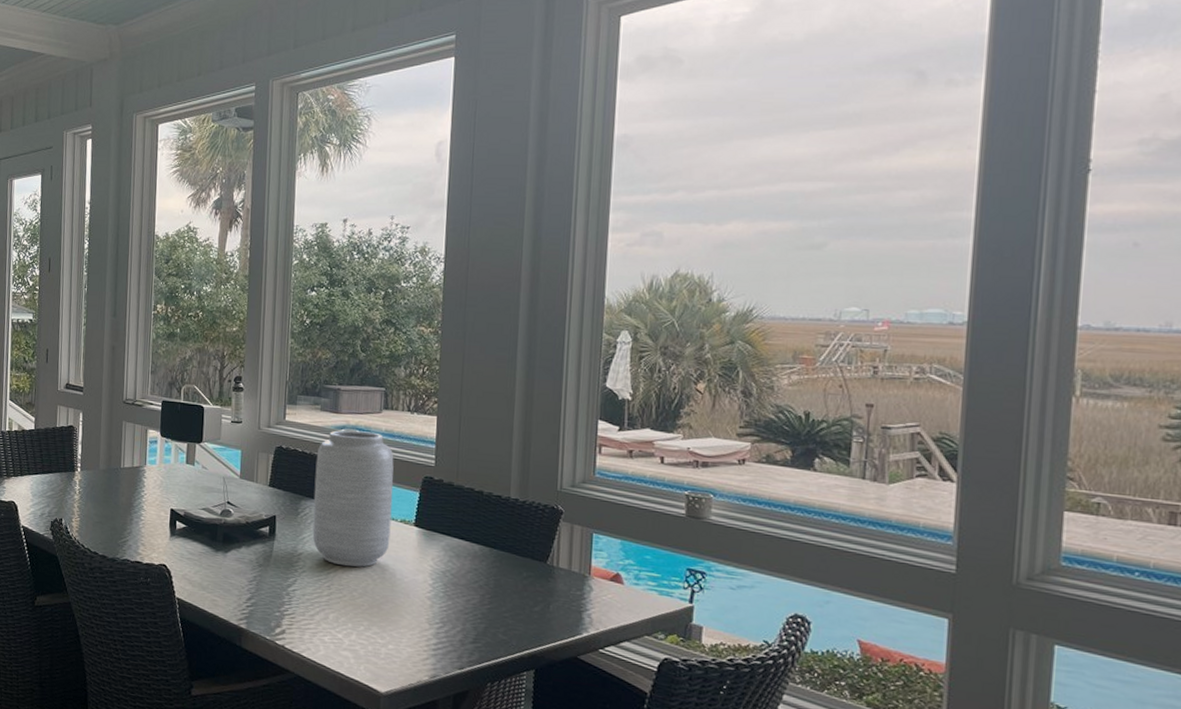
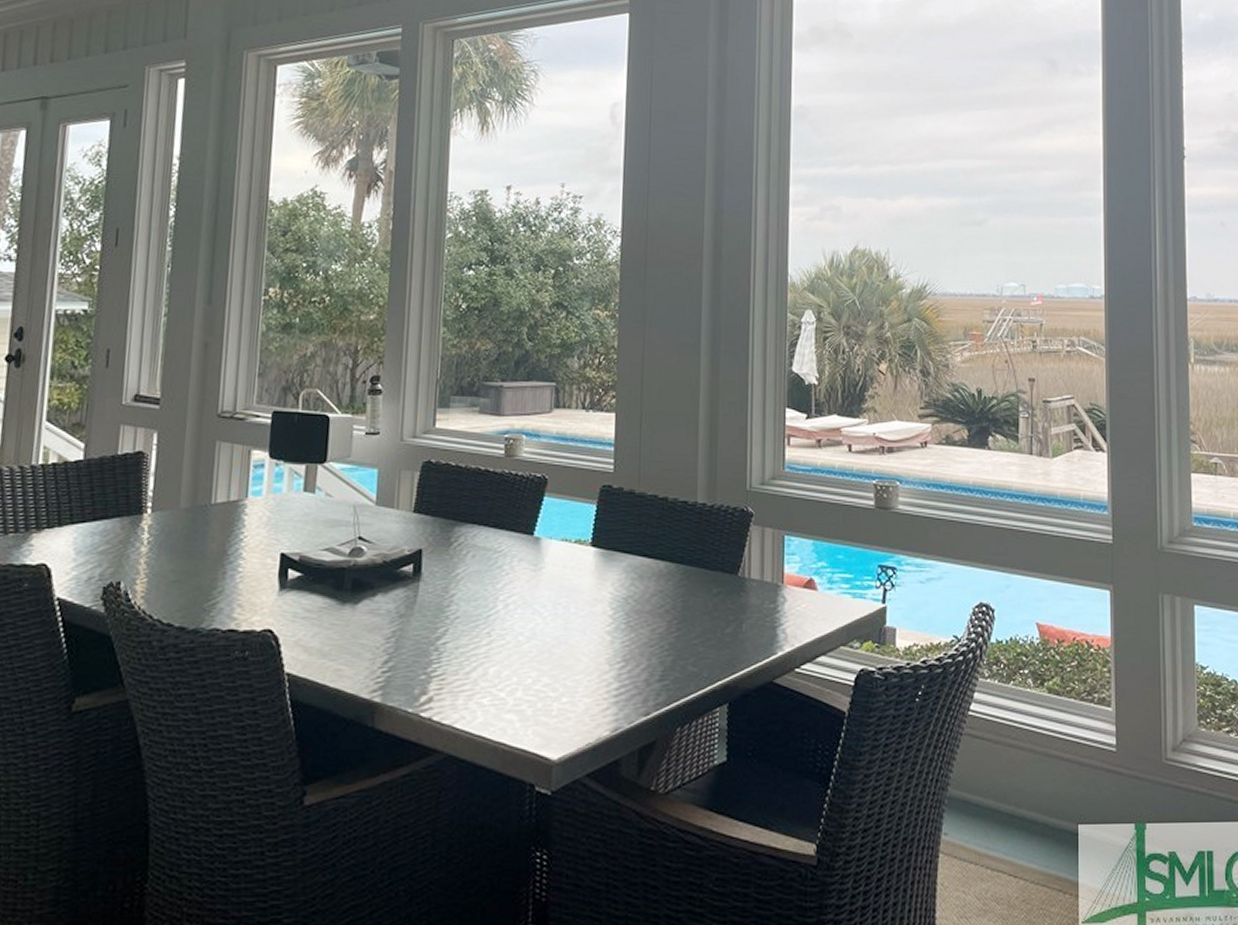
vase: present [312,430,394,567] -> none [468,435,567,605]

